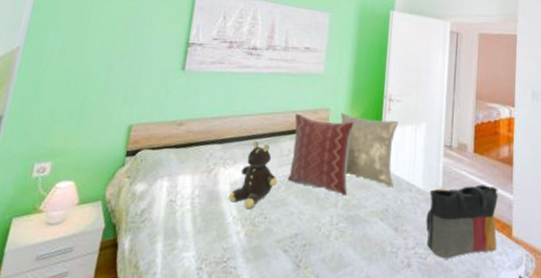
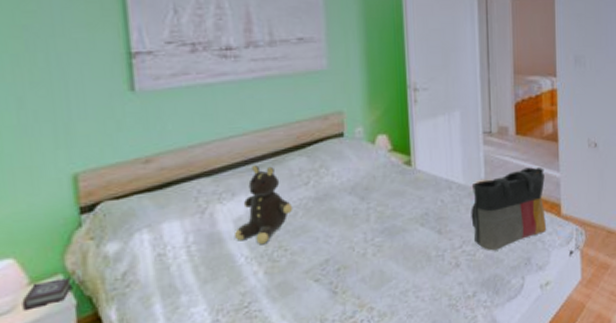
book: none [68,204,106,225] -> present [22,278,73,310]
pillow: present [287,113,354,197] -> none [299,121,379,209]
pillow: present [341,112,398,188] -> none [358,112,431,190]

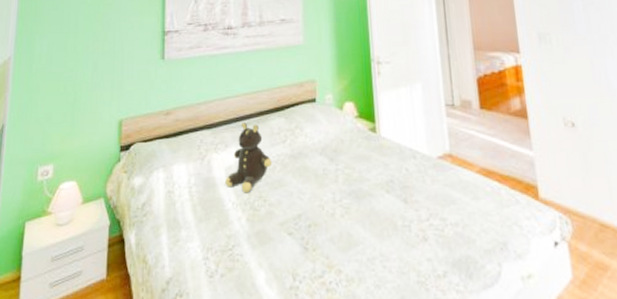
book: present [22,278,73,310] -> none [76,202,109,224]
tote bag: present [471,167,547,251] -> none [436,143,524,229]

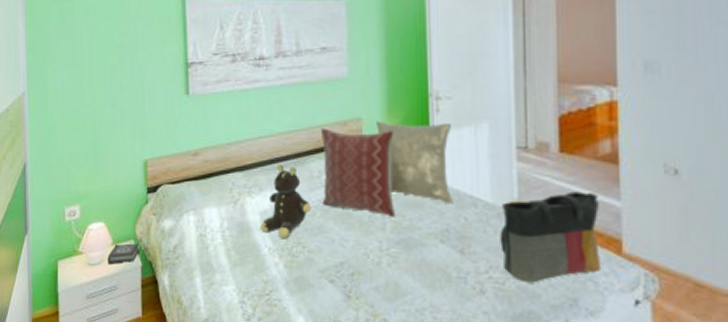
book: none [76,202,109,224] -> present [107,243,140,264]
pillow: none [280,89,346,171] -> present [320,128,395,219]
pillow: none [328,82,396,157] -> present [376,121,453,204]
tote bag: none [436,143,524,229] -> present [500,191,602,283]

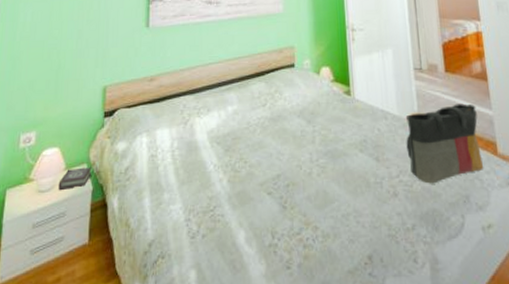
teddy bear: present [261,164,312,239] -> none [208,86,253,156]
pillow: present [320,128,395,219] -> none [260,55,323,132]
pillow: present [376,121,453,204] -> none [306,48,369,118]

